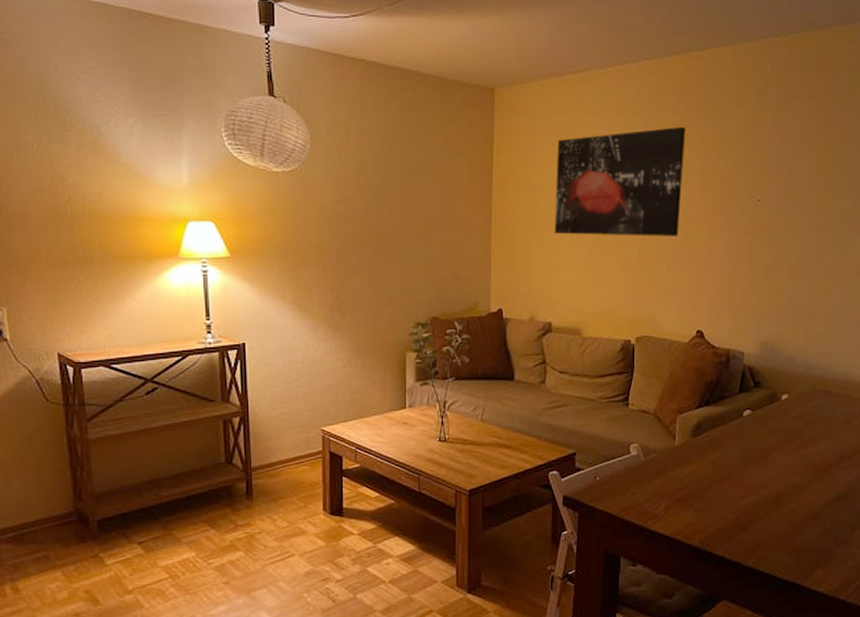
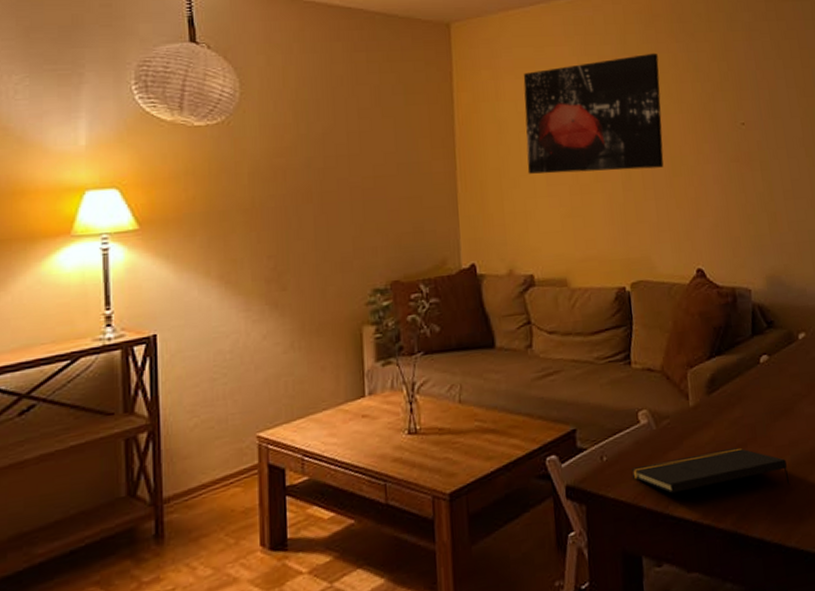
notepad: none [619,483,755,518] -> present [631,447,790,494]

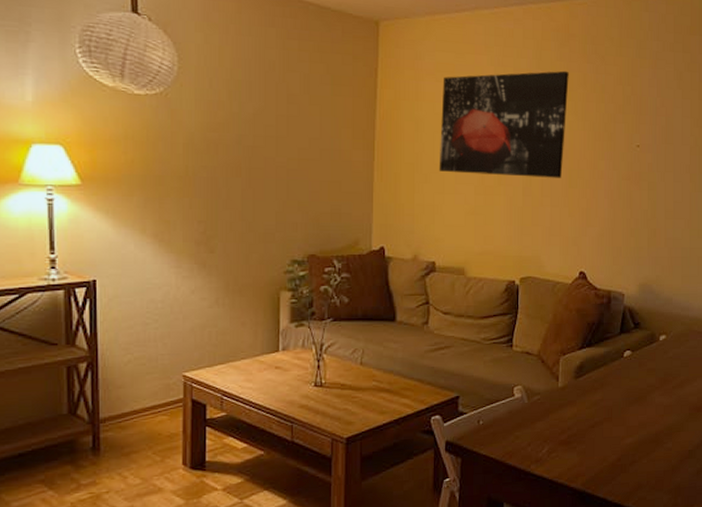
notepad: present [631,447,790,494] -> none [502,424,635,459]

